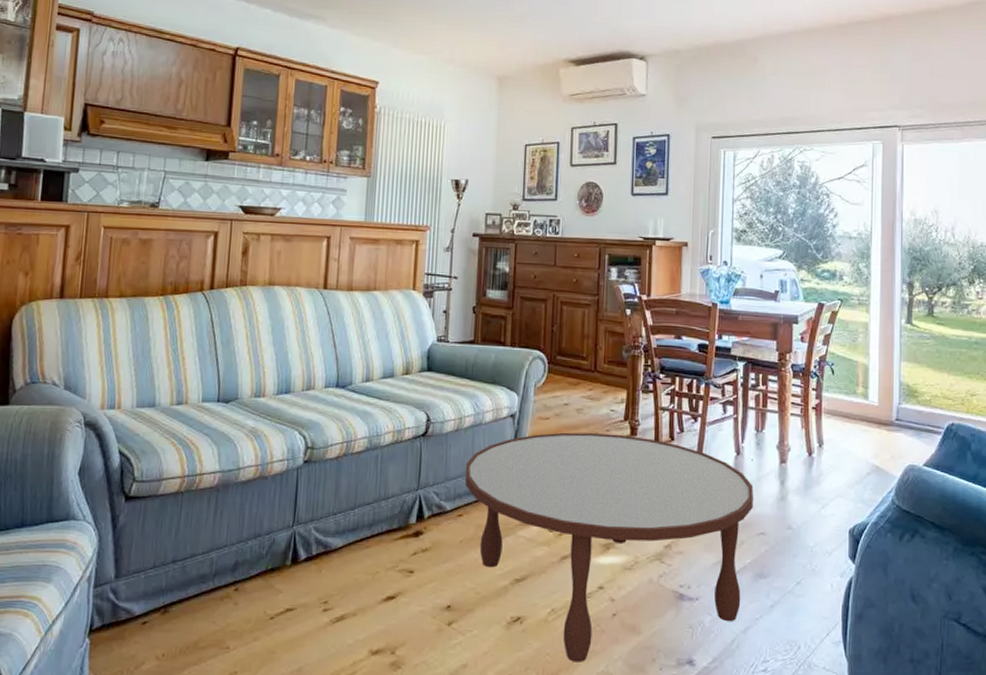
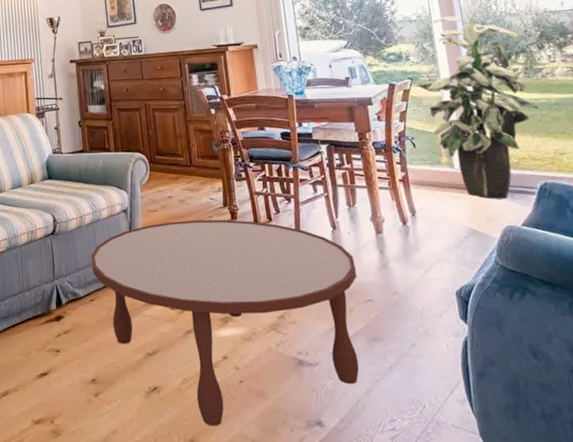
indoor plant: none [845,237,959,438] -> present [416,16,539,200]

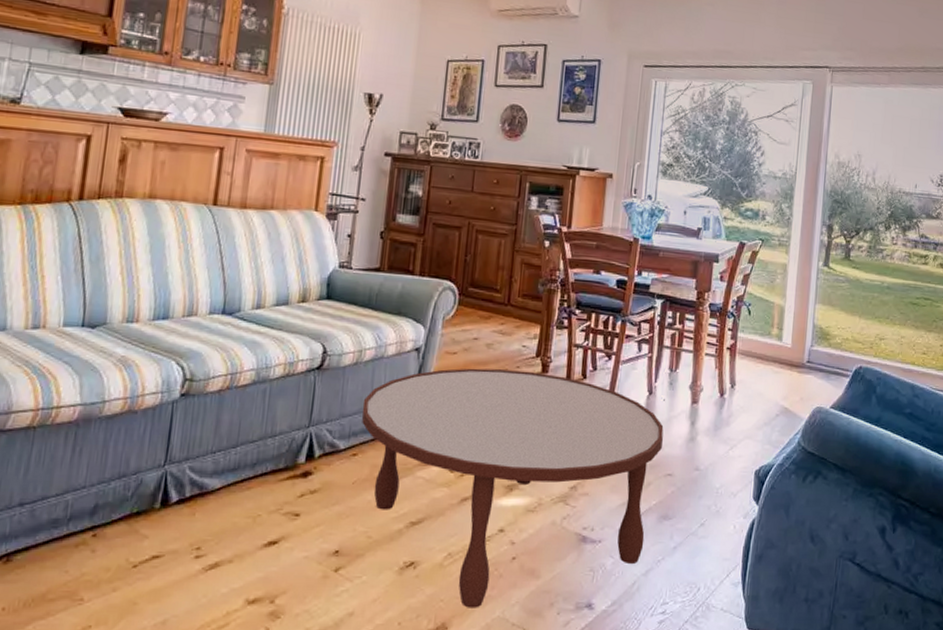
indoor plant: present [416,16,539,200] -> none [766,178,873,380]

